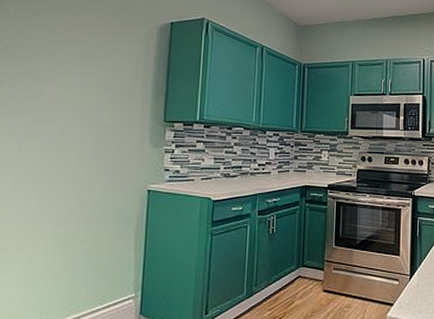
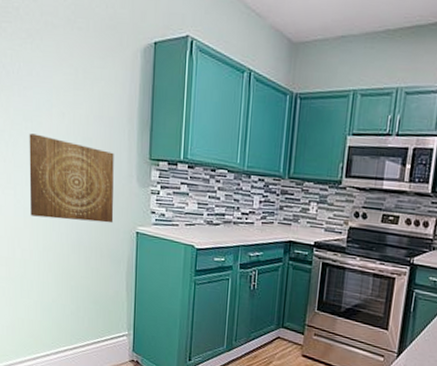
wall art: none [21,102,125,184] -> present [29,133,114,224]

